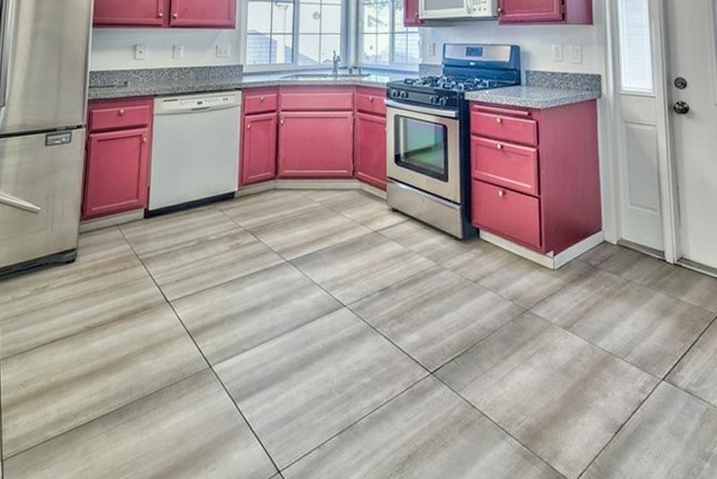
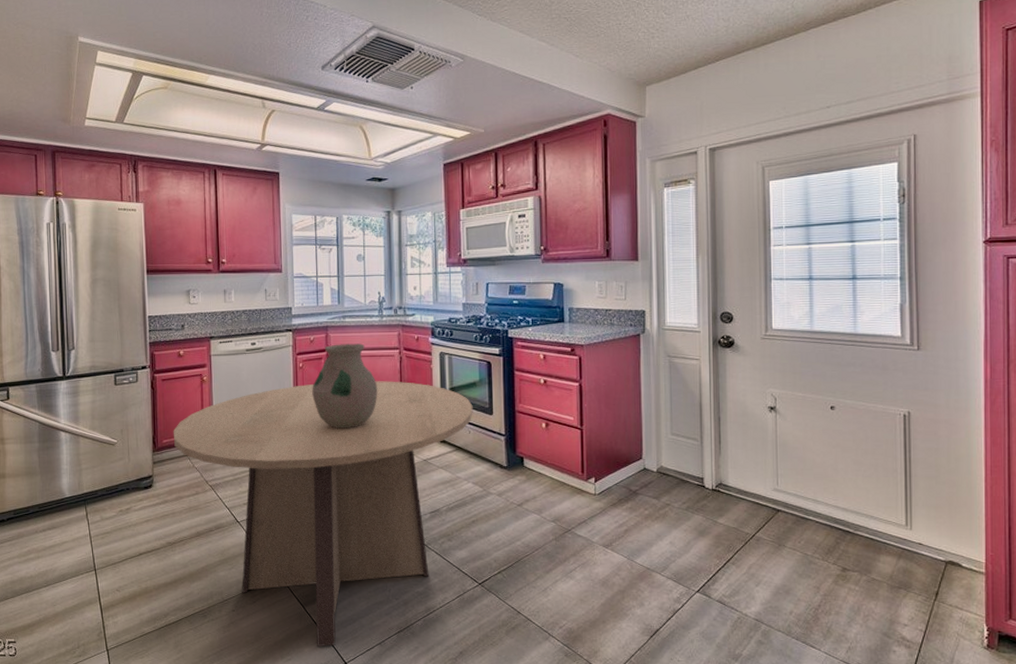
dining table: none [104,144,428,453] -> present [173,381,473,648]
vase: none [259,104,329,195] -> present [312,343,378,428]

